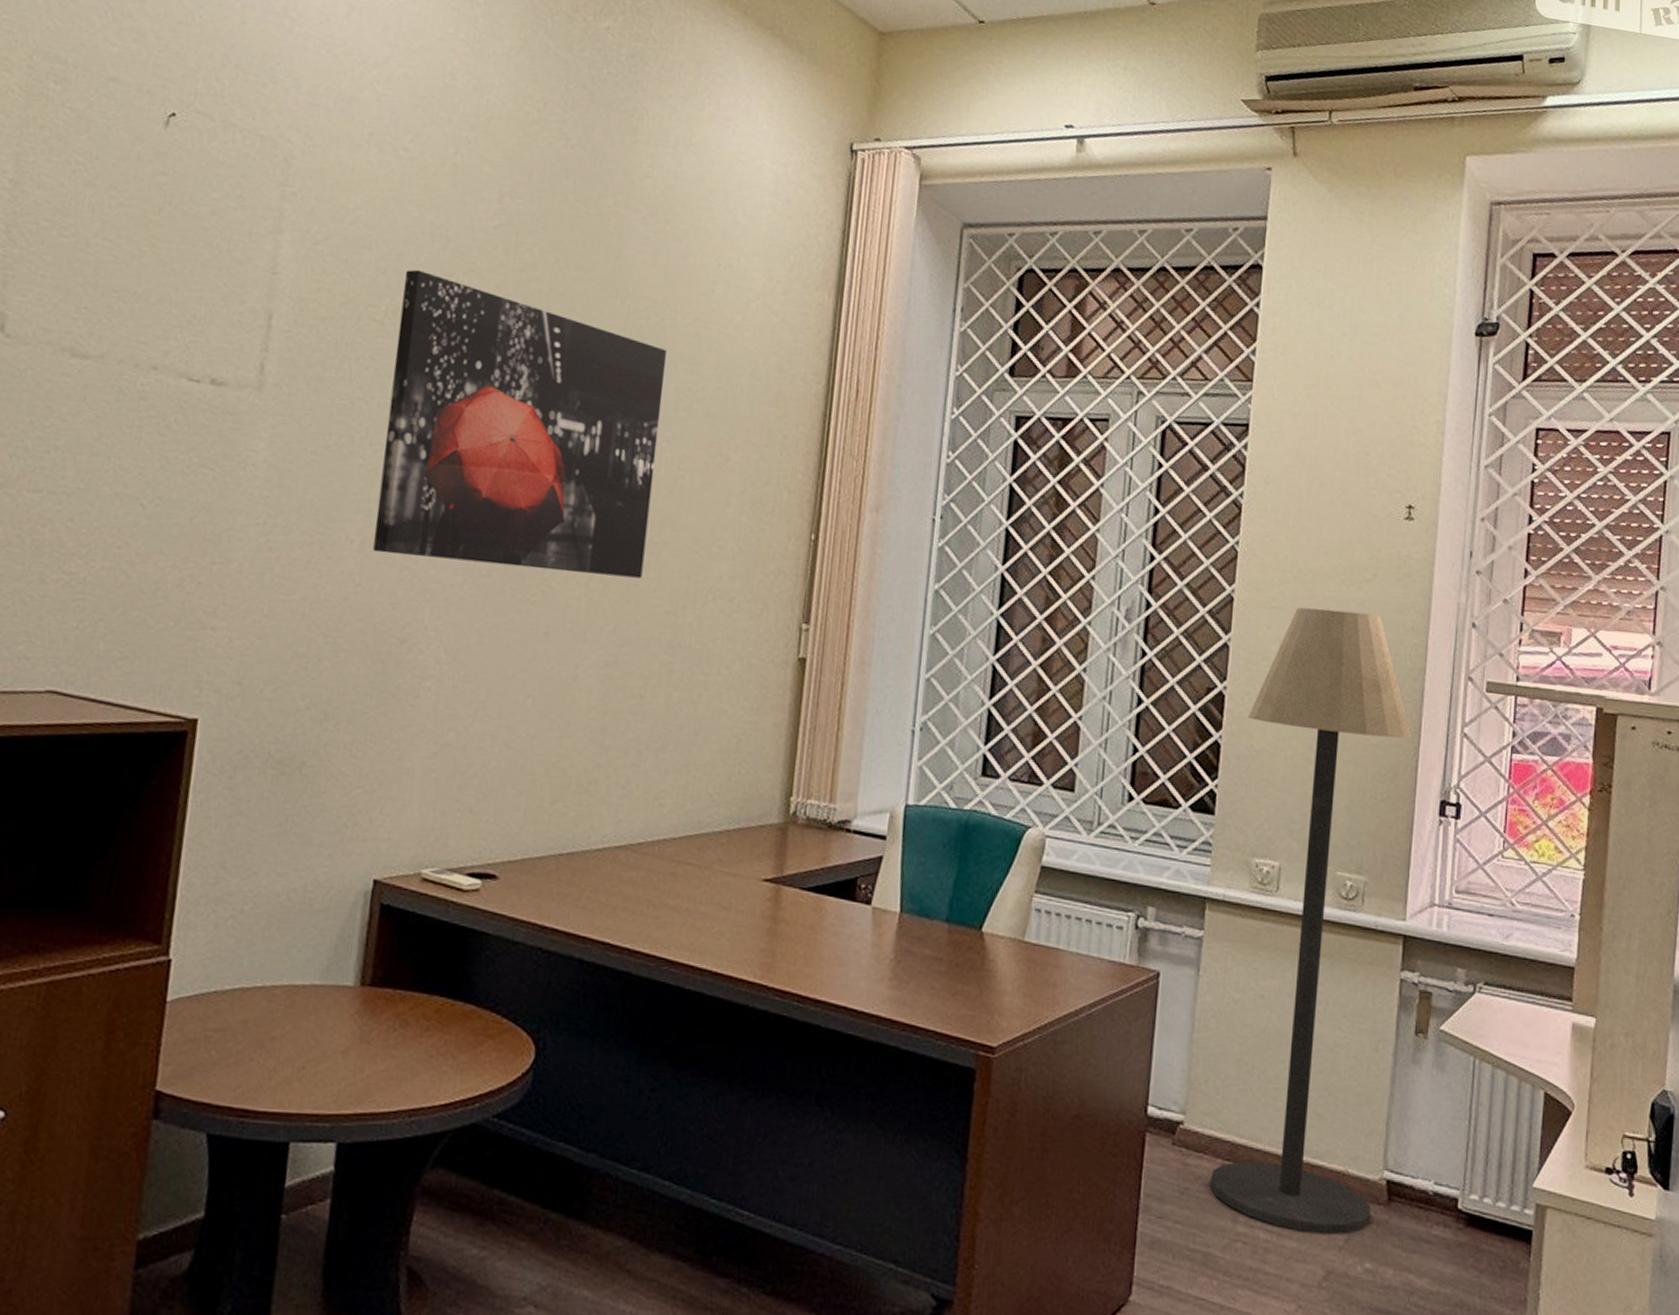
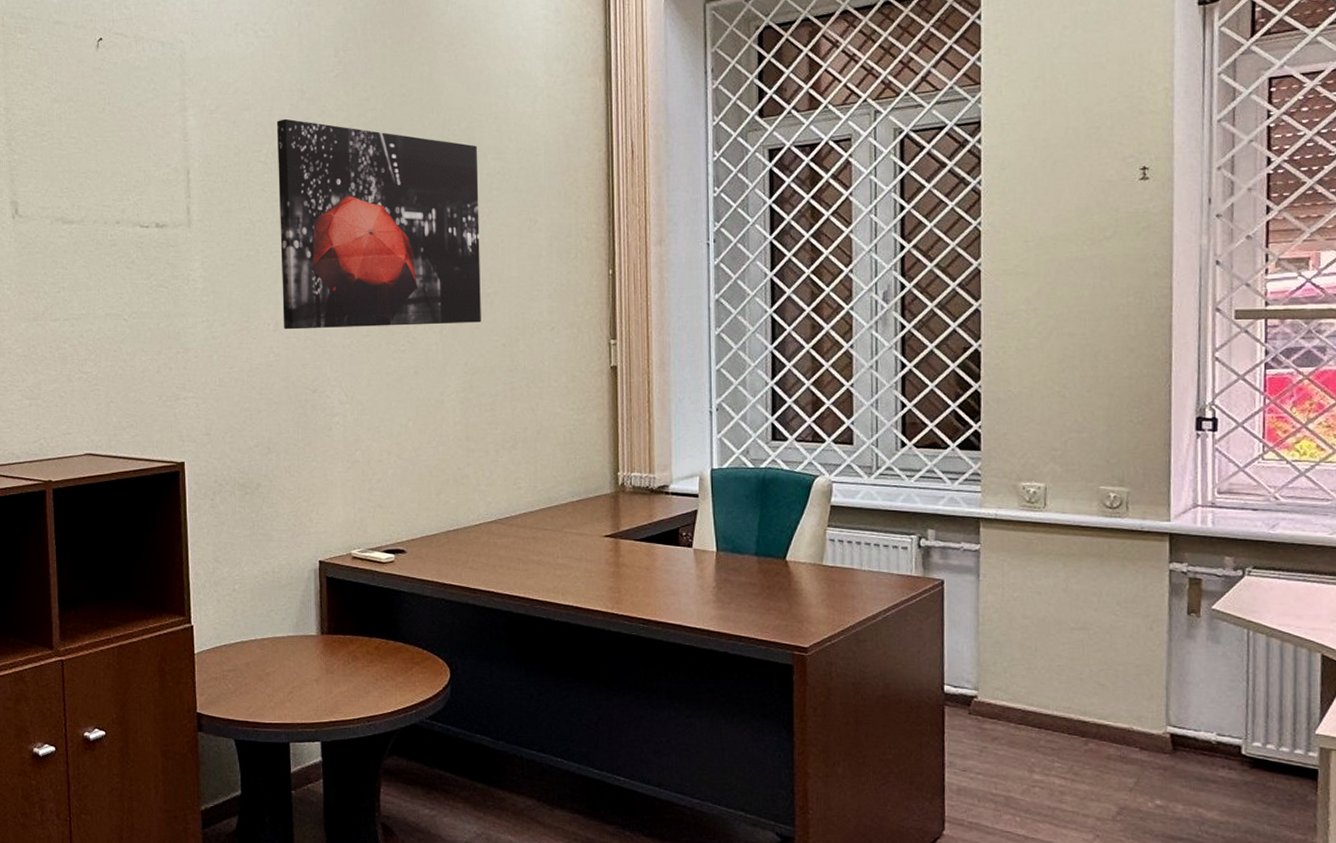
floor lamp: present [1210,607,1412,1235] -> none [1003,266,1163,779]

